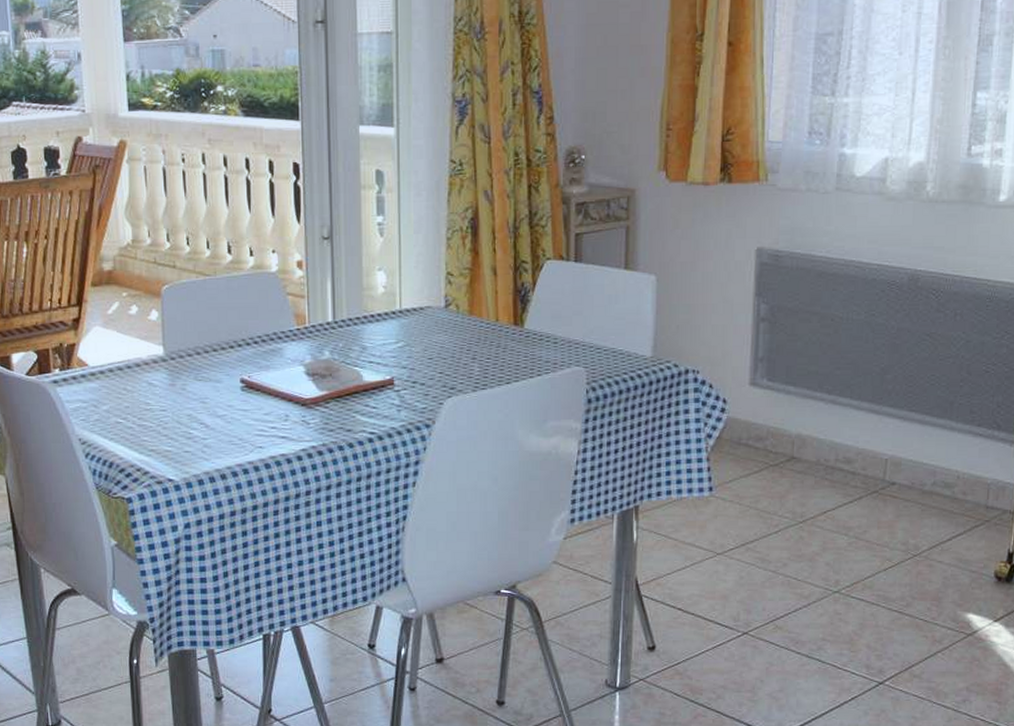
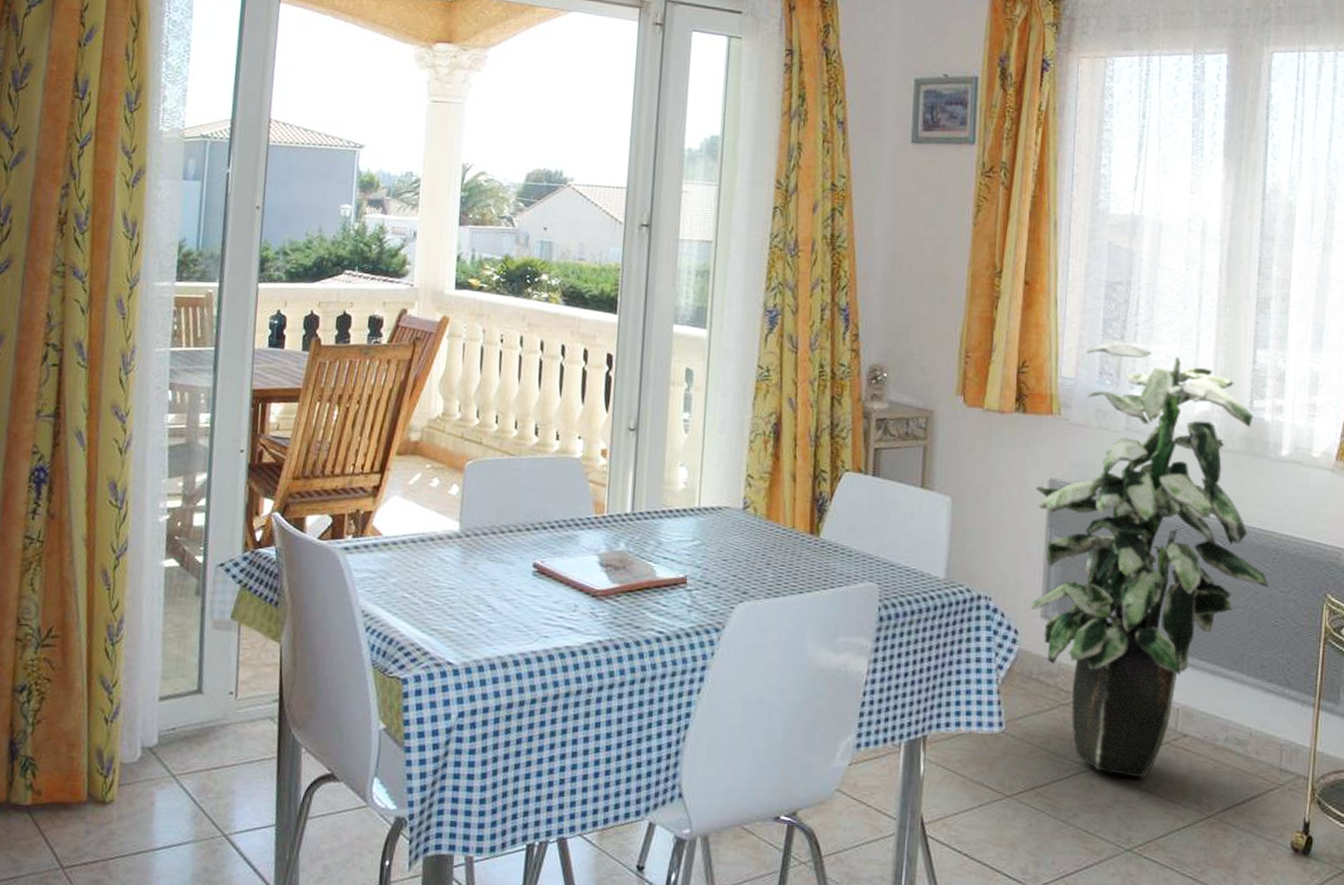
indoor plant: none [738,99,982,527] -> present [1030,343,1270,779]

